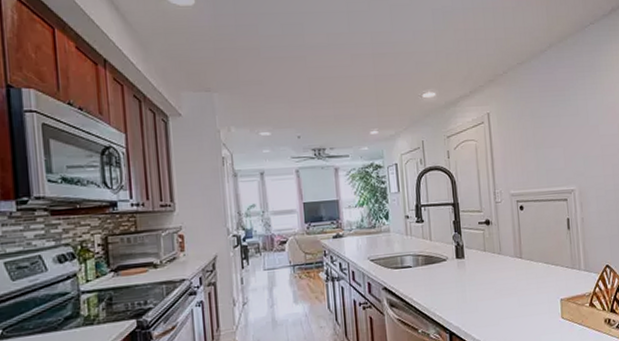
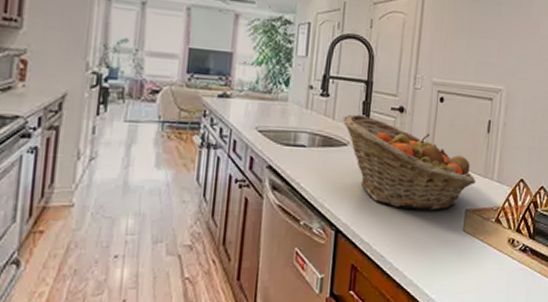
fruit basket: none [438,232,566,307] -> present [342,114,476,211]

